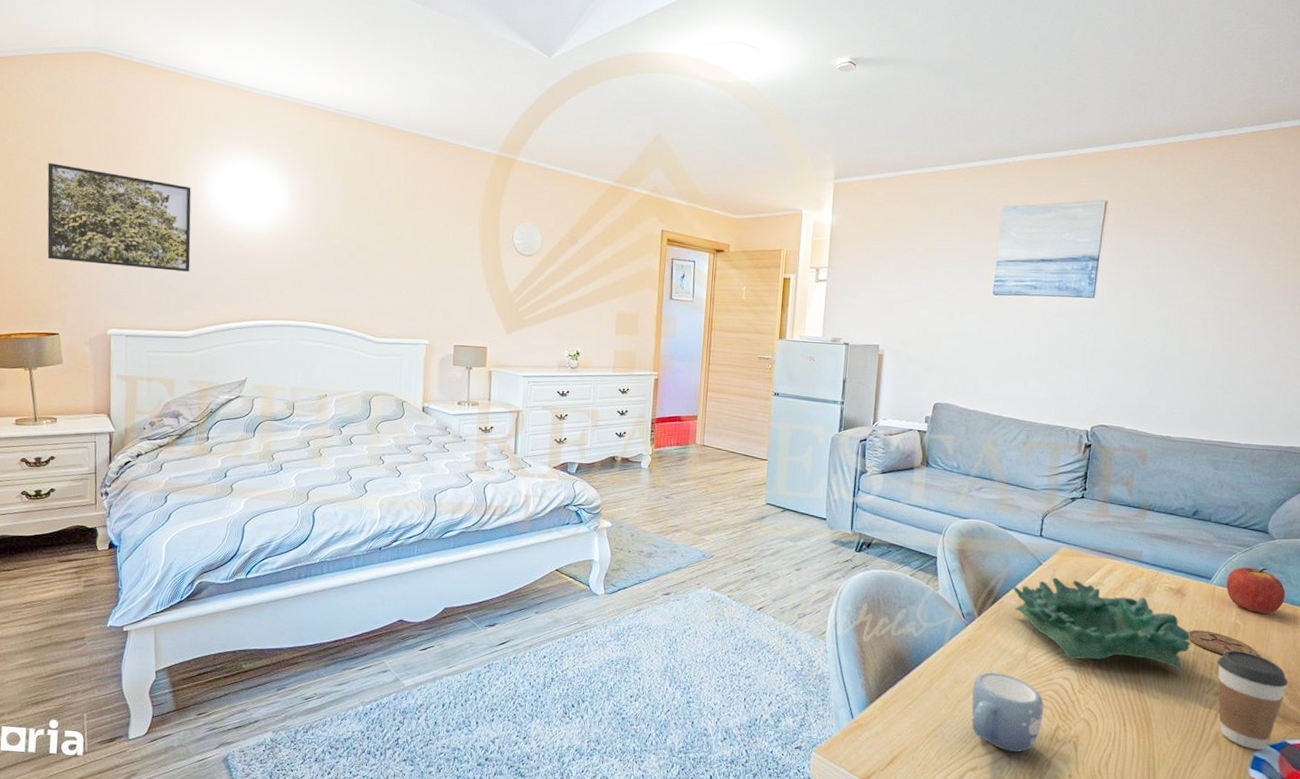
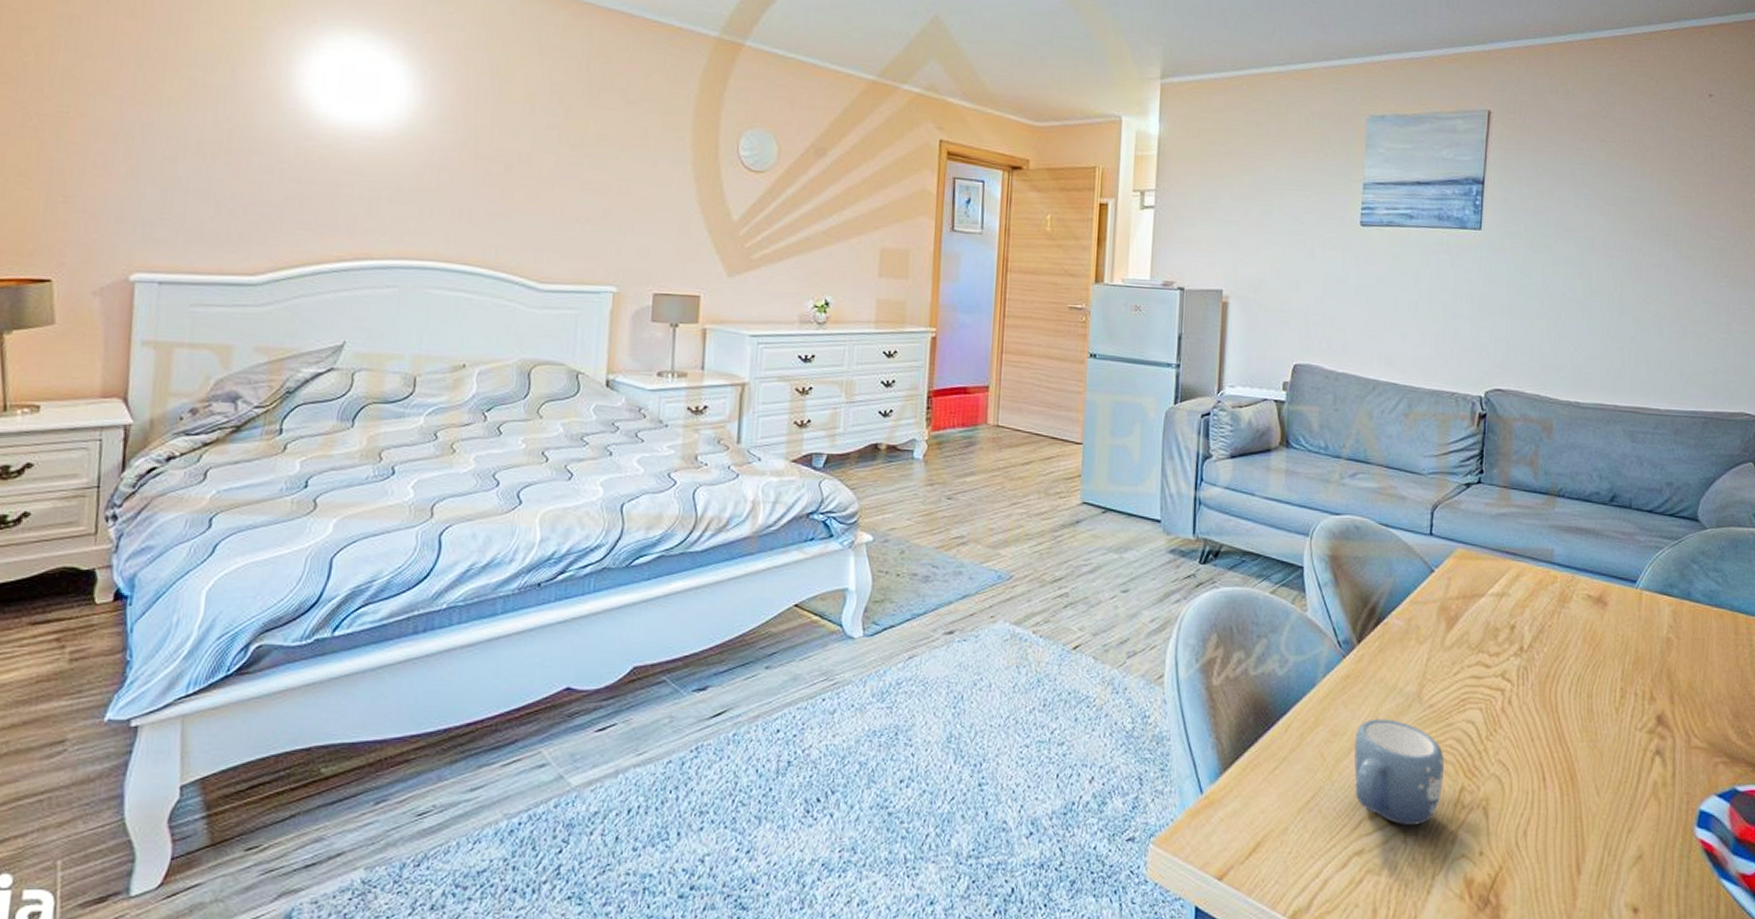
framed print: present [47,162,192,272] -> none [39,33,272,191]
decorative bowl: present [1013,577,1191,672] -> none [1400,587,1618,705]
coaster: present [1188,630,1257,656] -> none [1613,649,1695,679]
coffee cup: present [1217,650,1288,750] -> none [1649,672,1733,801]
apple: present [1226,567,1285,614] -> none [1654,565,1723,623]

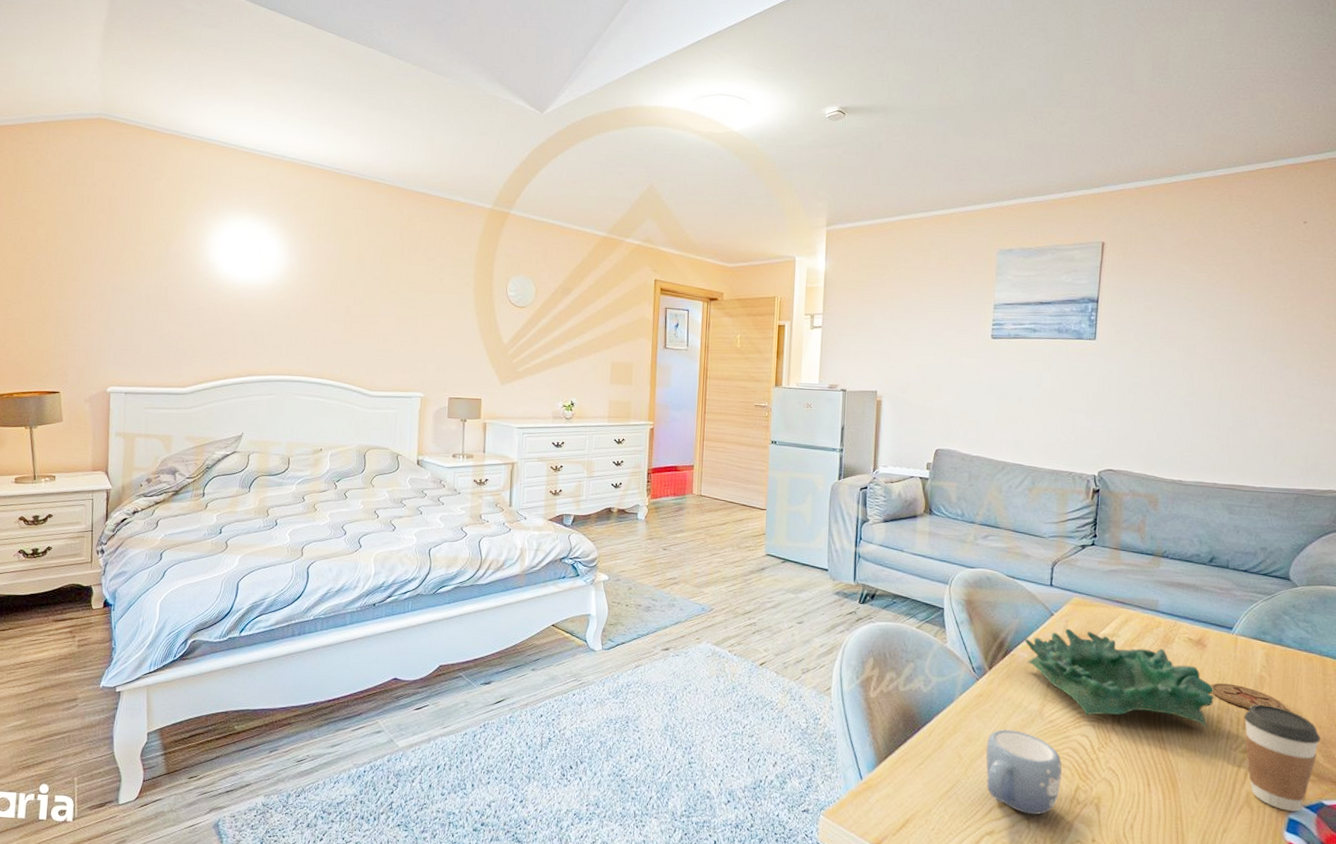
decorative bowl: none [1400,587,1618,705] -> present [1024,628,1215,728]
coaster: none [1613,649,1695,679] -> present [1211,683,1286,710]
coffee cup: none [1649,672,1733,801] -> present [1243,704,1321,811]

